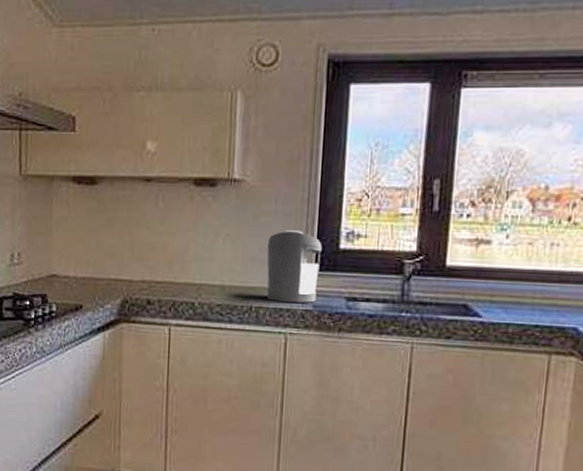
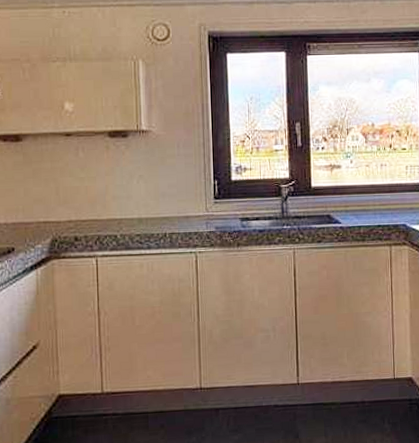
coffee maker: present [267,230,322,303] -> none [174,168,218,227]

